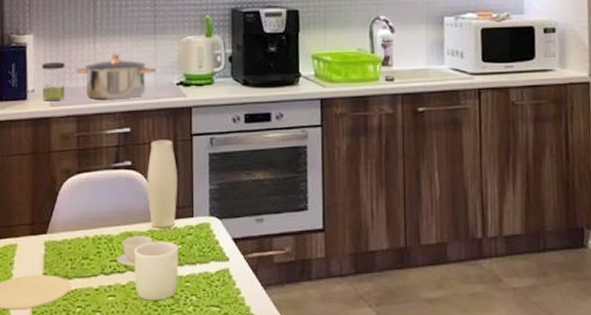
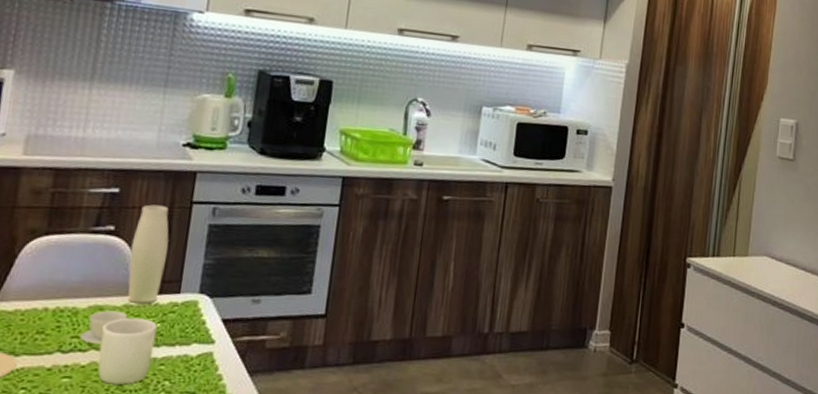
jar: present [42,62,65,101] -> none [15,104,50,149]
cooking pot: present [75,54,157,100] -> none [60,103,162,156]

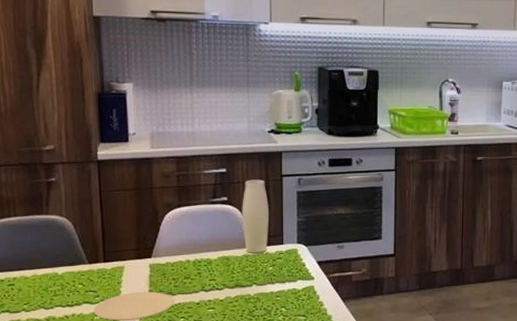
teacup: present [79,310,128,344] -> none [215,260,248,284]
mug: present [97,317,158,385] -> none [230,264,270,312]

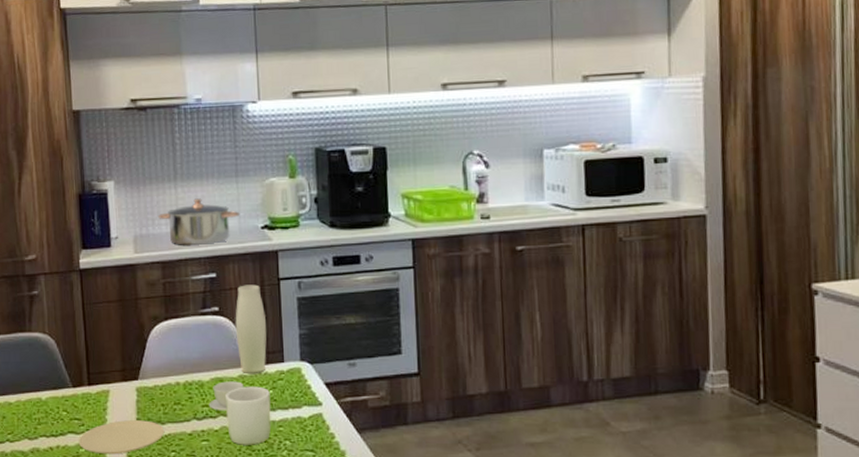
cooking pot: none [173,103,250,144] -> present [157,198,240,245]
teacup: none [215,260,248,284] -> present [208,381,244,411]
mug: none [230,264,270,312] -> present [224,386,272,445]

